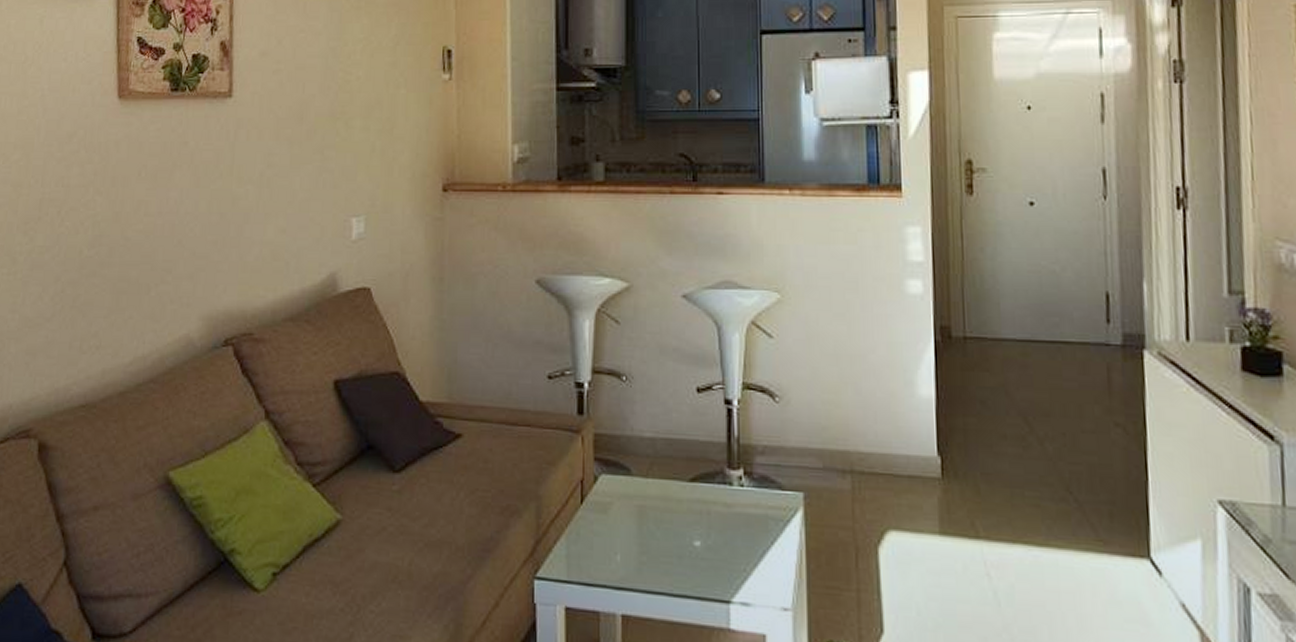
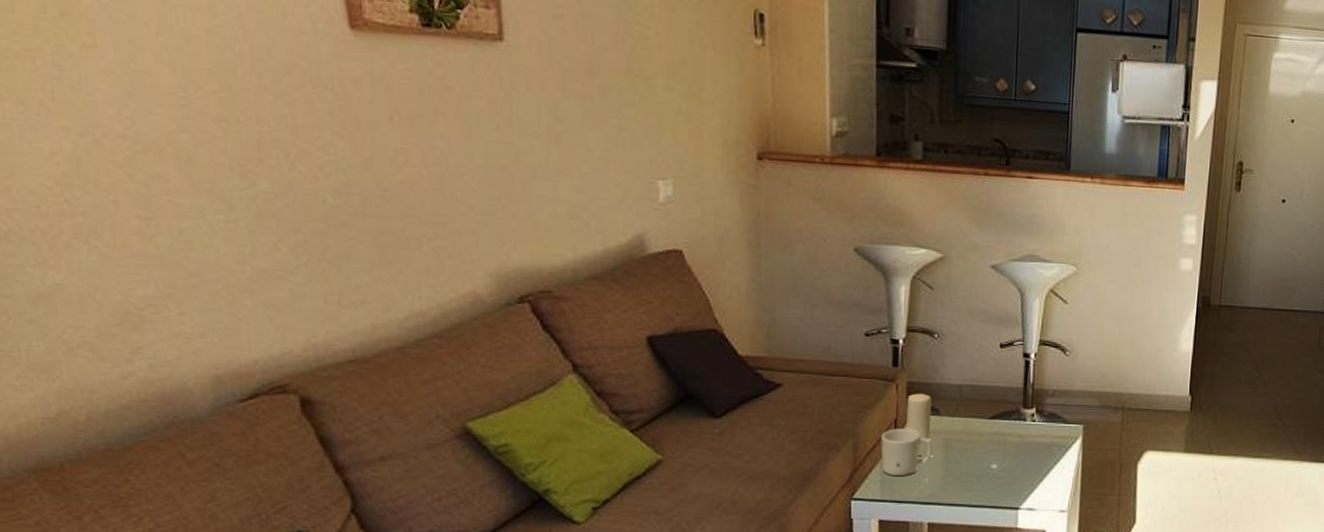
mug: none [566,491,623,552] -> present [880,429,932,477]
candle: none [594,447,622,505] -> present [906,393,932,439]

